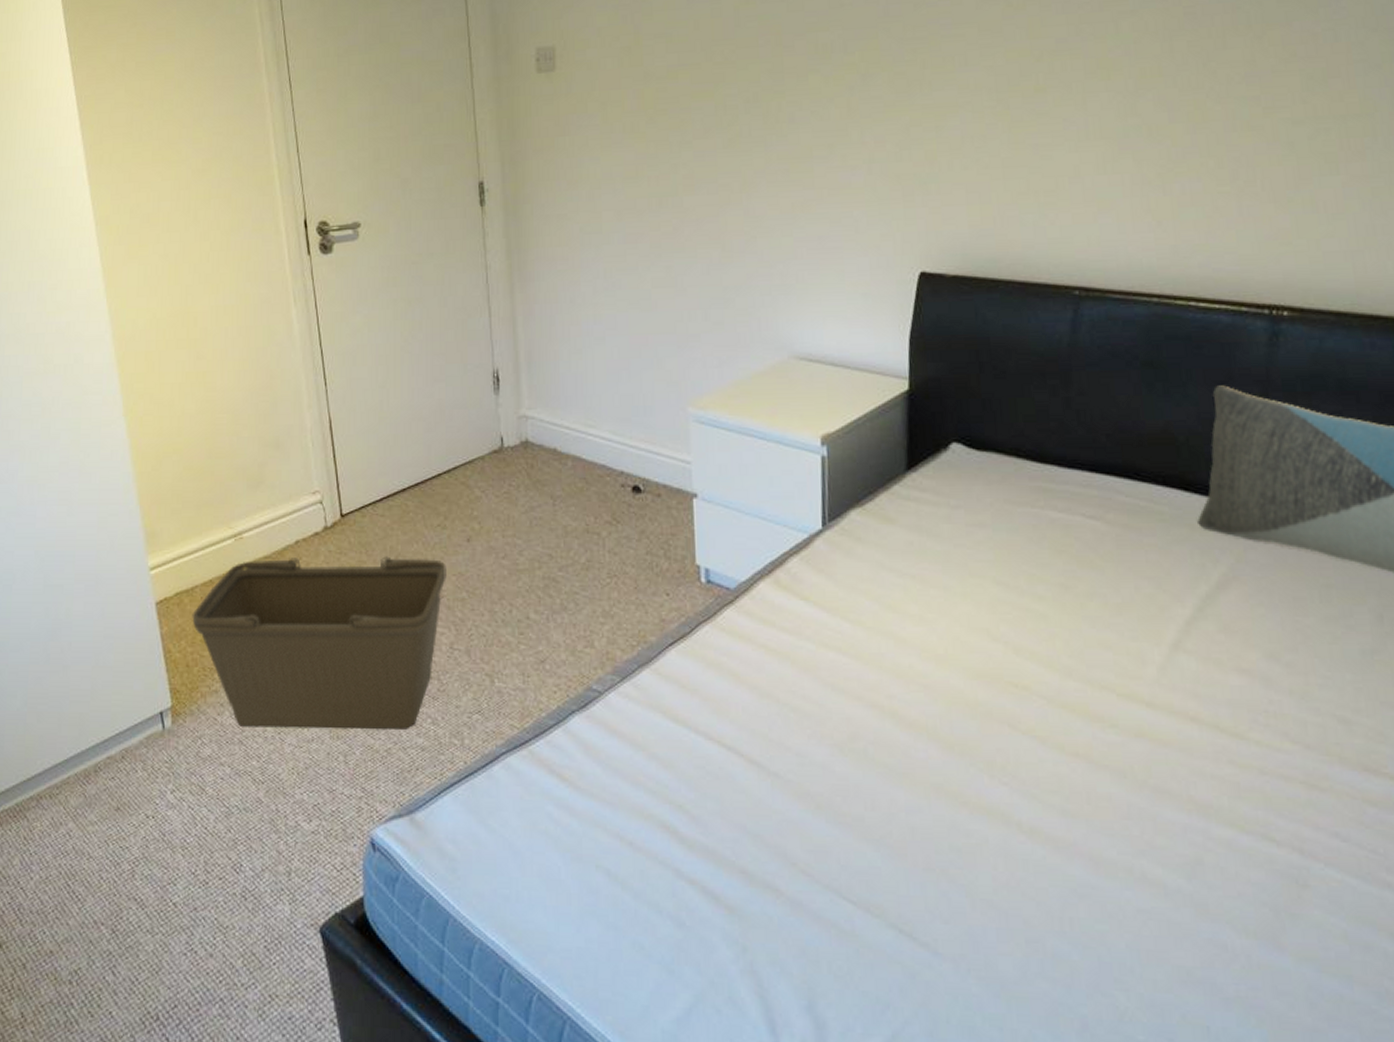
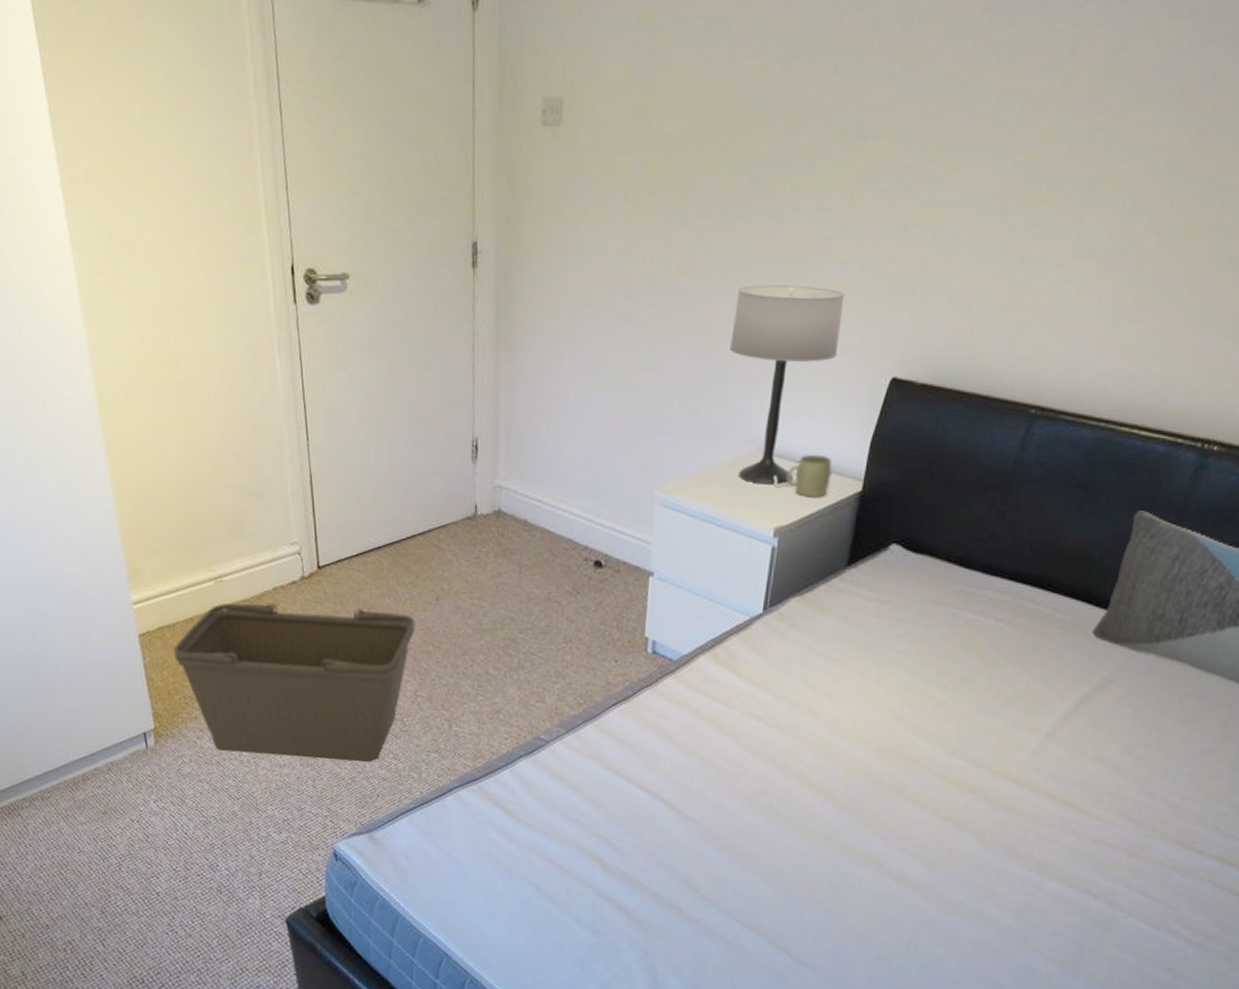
table lamp: none [746,192,859,393] -> present [730,285,845,487]
mug: none [826,355,875,401] -> present [787,454,833,498]

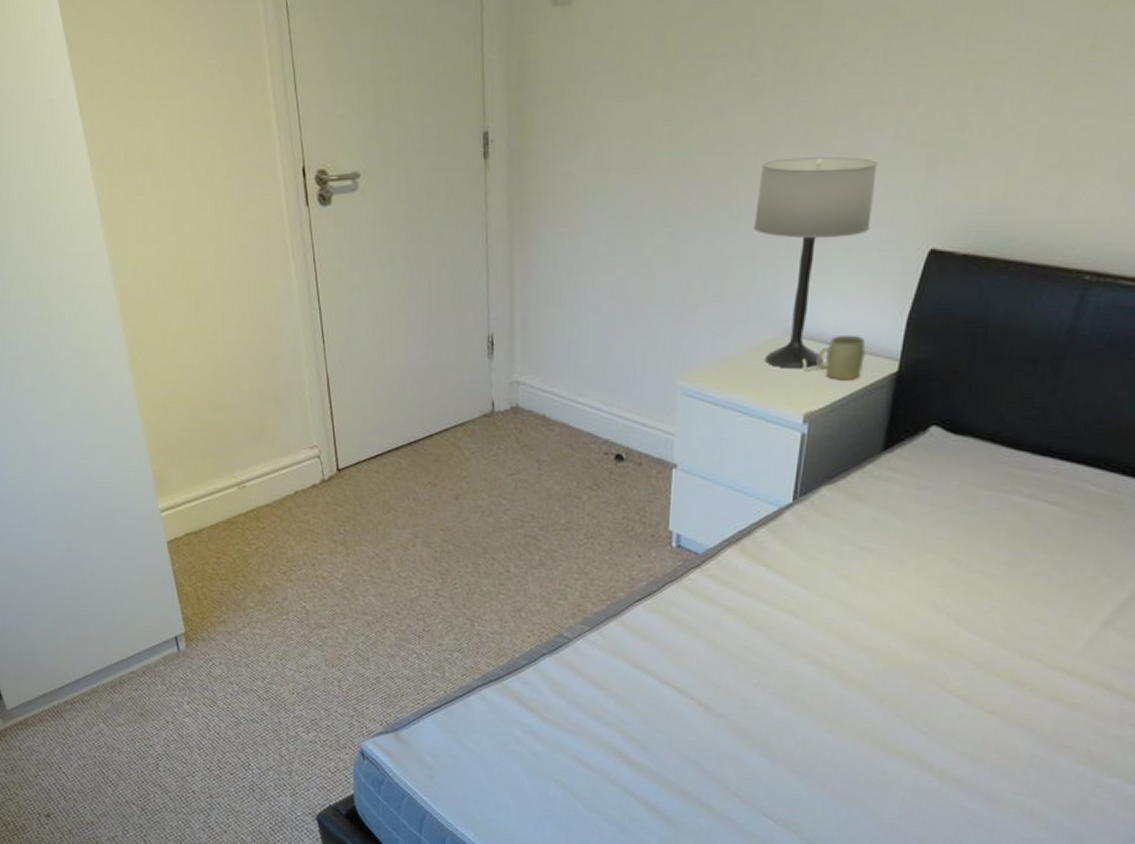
bicycle basket: present [173,602,415,762] -> none [201,507,435,662]

